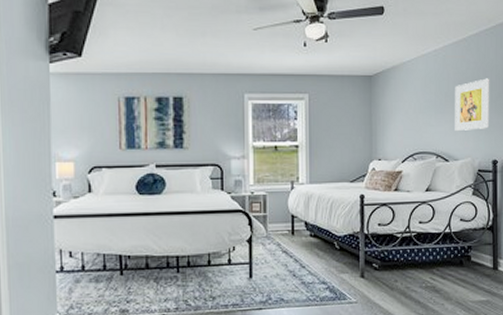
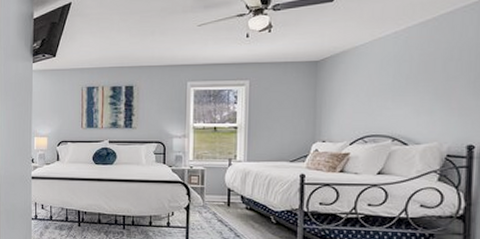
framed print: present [455,78,490,132] -> none [417,58,468,115]

